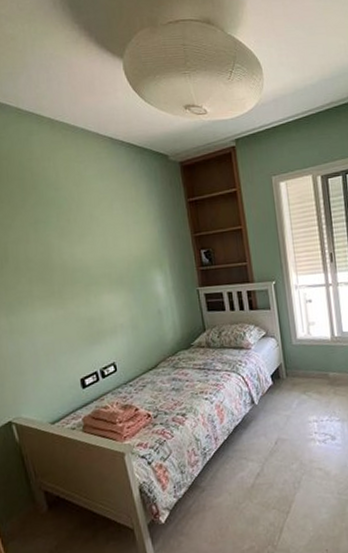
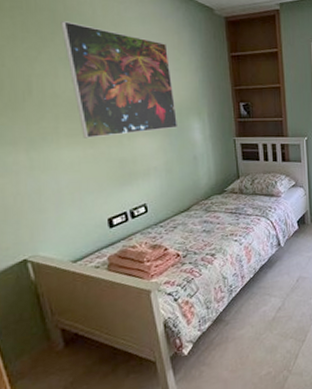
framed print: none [29,187,141,300] -> present [61,21,179,138]

